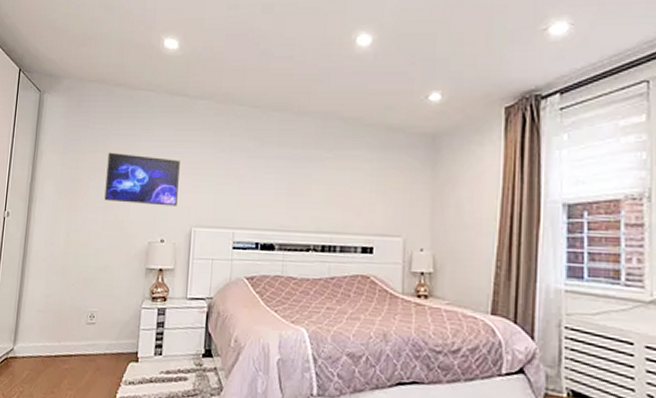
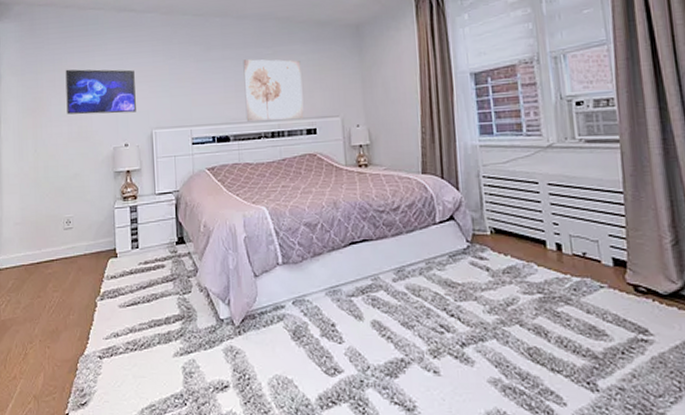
wall art: none [295,161,364,235] -> present [243,59,304,121]

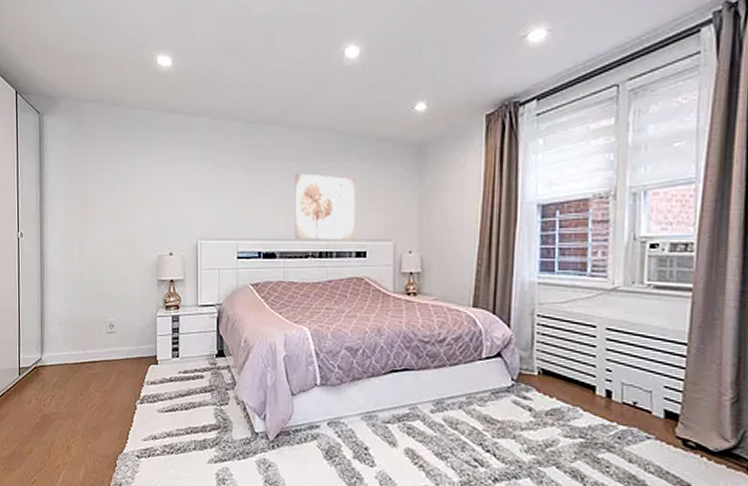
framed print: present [65,69,136,115] -> none [112,171,182,221]

